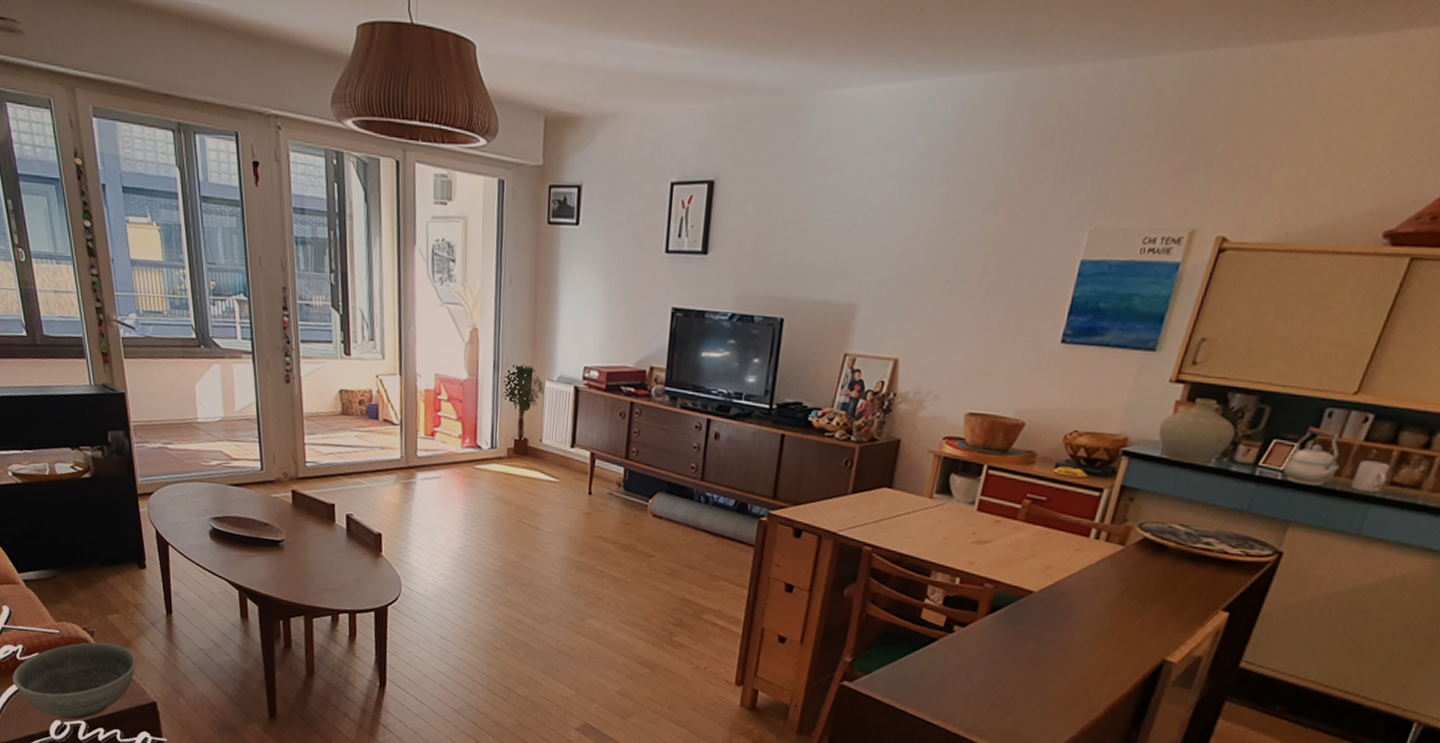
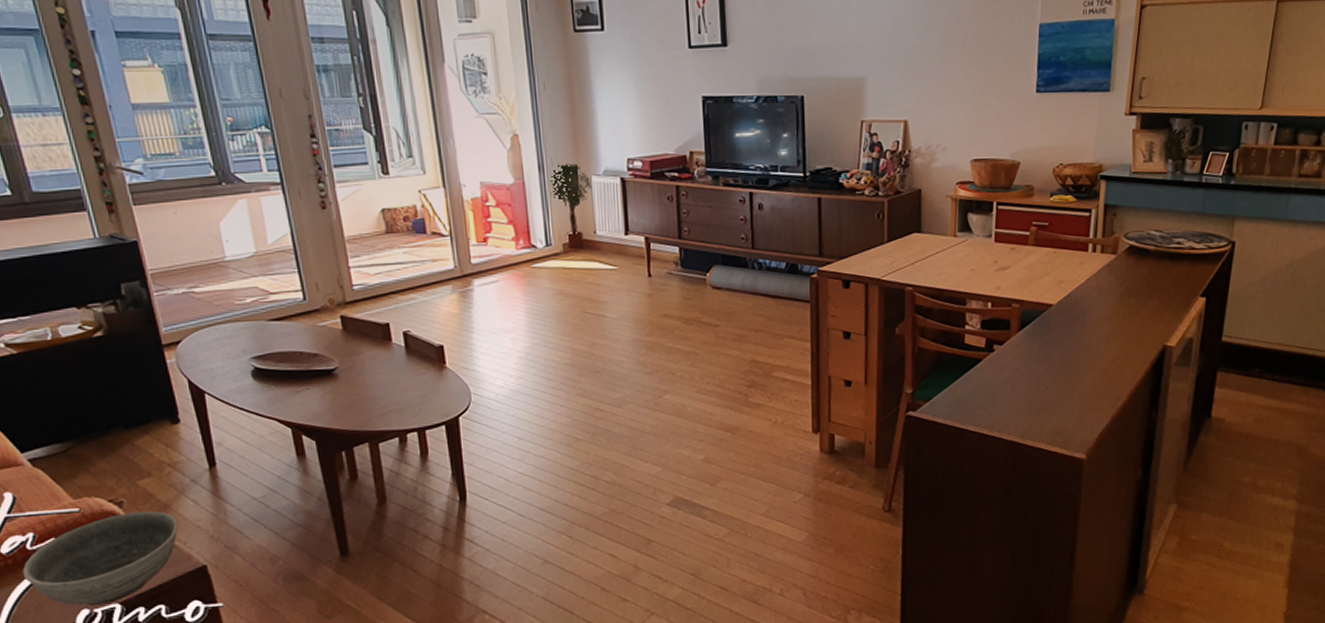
ceramic jug: present [1158,398,1236,465] -> none [1124,125,1182,180]
kettle: present [1282,427,1340,486] -> none [1221,138,1261,185]
cup: present [1350,460,1391,494] -> none [1272,160,1297,186]

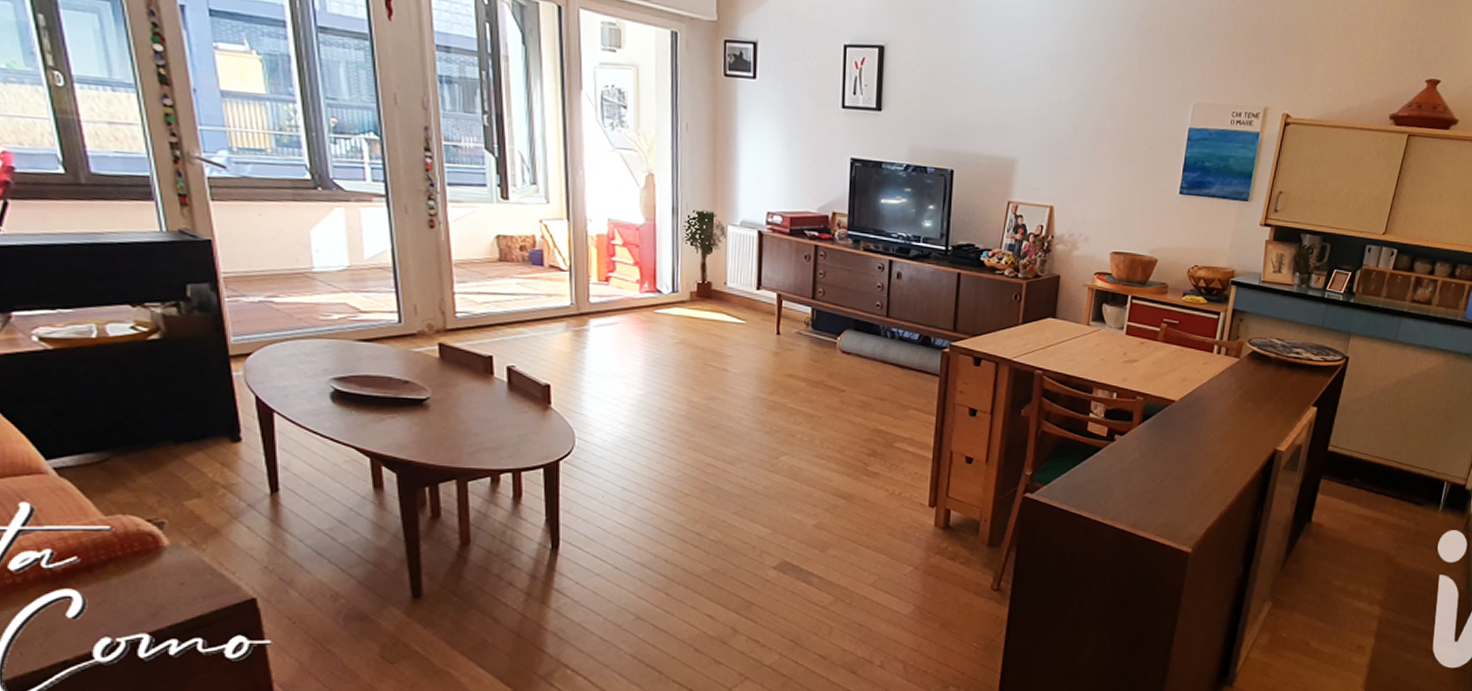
bowl: present [22,510,178,606] -> none [33,534,227,635]

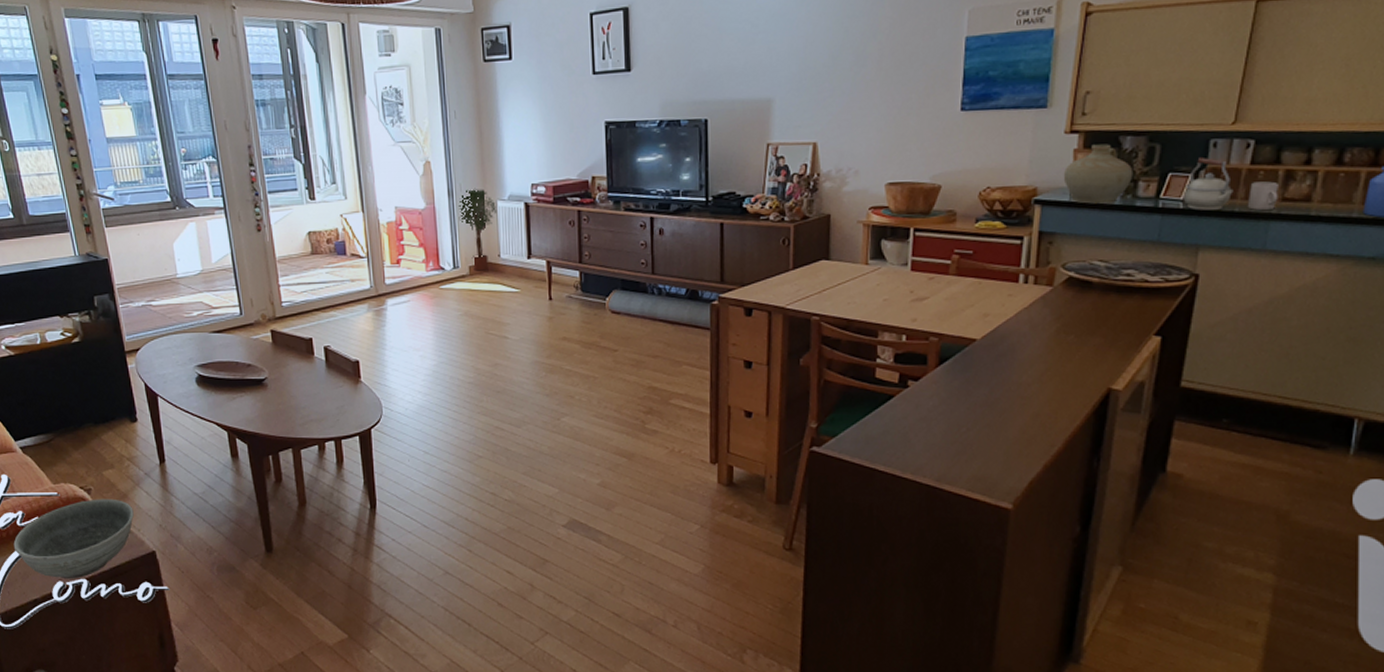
bowl: none [33,534,227,635] -> present [13,498,134,579]
ceramic jug: none [1255,238,1309,290] -> present [1063,144,1134,204]
kettle: none [1342,260,1379,305] -> present [1182,158,1233,211]
cup: none [1387,284,1411,309] -> present [1247,181,1280,211]

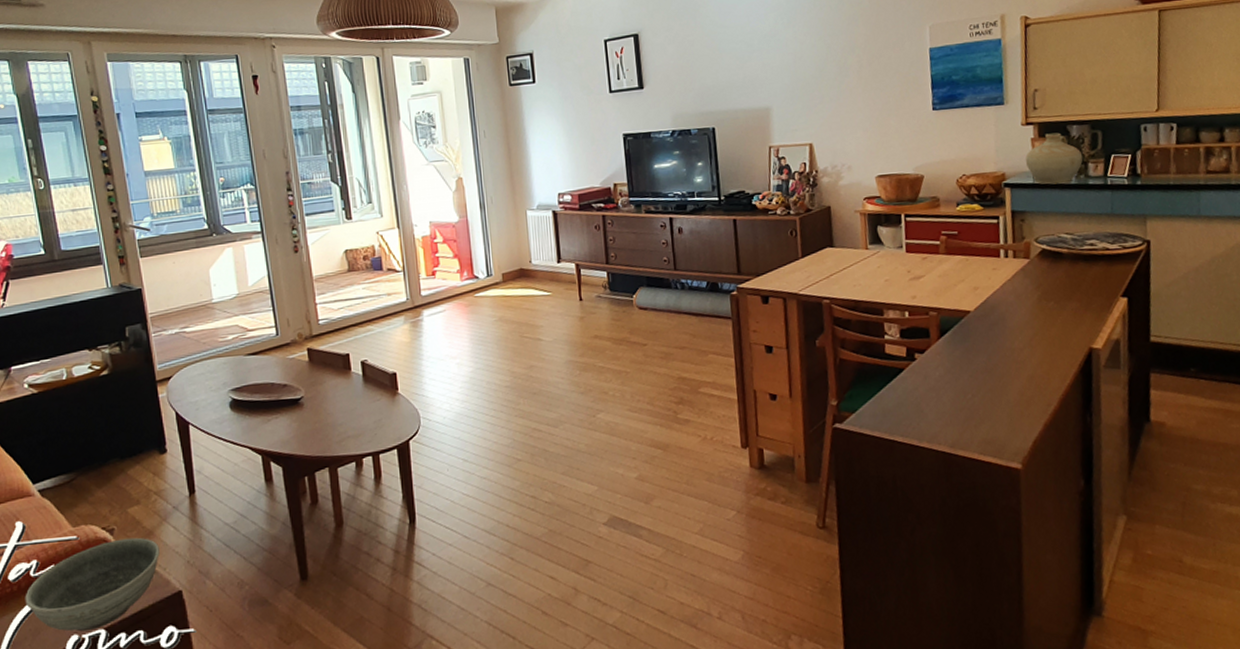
potted tree: present [458,189,498,271] -> none [490,201,527,278]
kettle: present [1182,158,1233,211] -> none [1126,140,1167,186]
cup: present [1247,181,1280,211] -> none [1179,157,1204,183]

